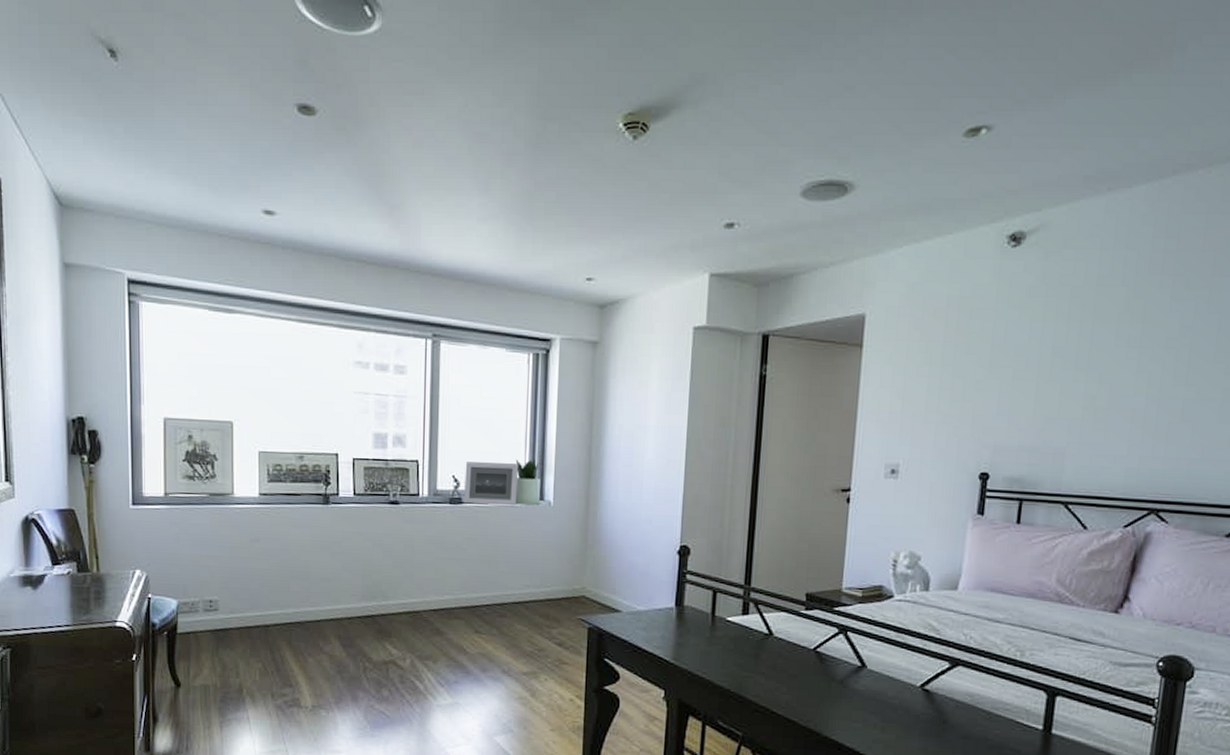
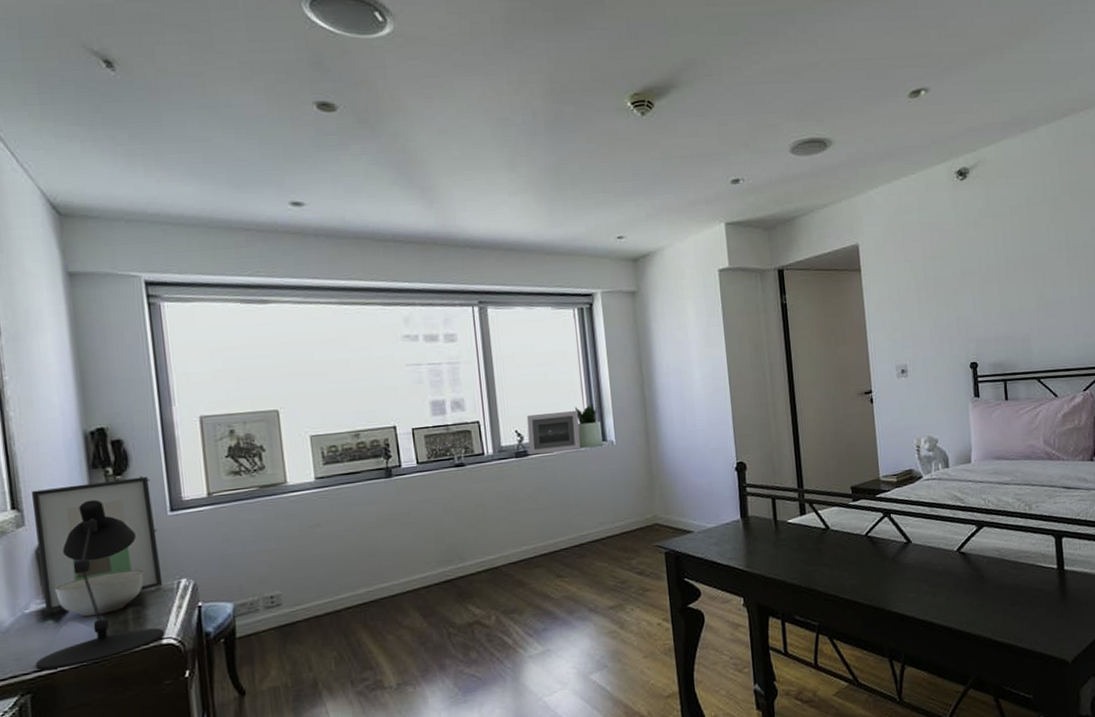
desk lamp: none [15,483,118,632] -> present [35,499,164,671]
picture frame: none [21,466,121,579] -> present [31,475,163,612]
bowl: none [35,553,106,590] -> present [55,569,144,617]

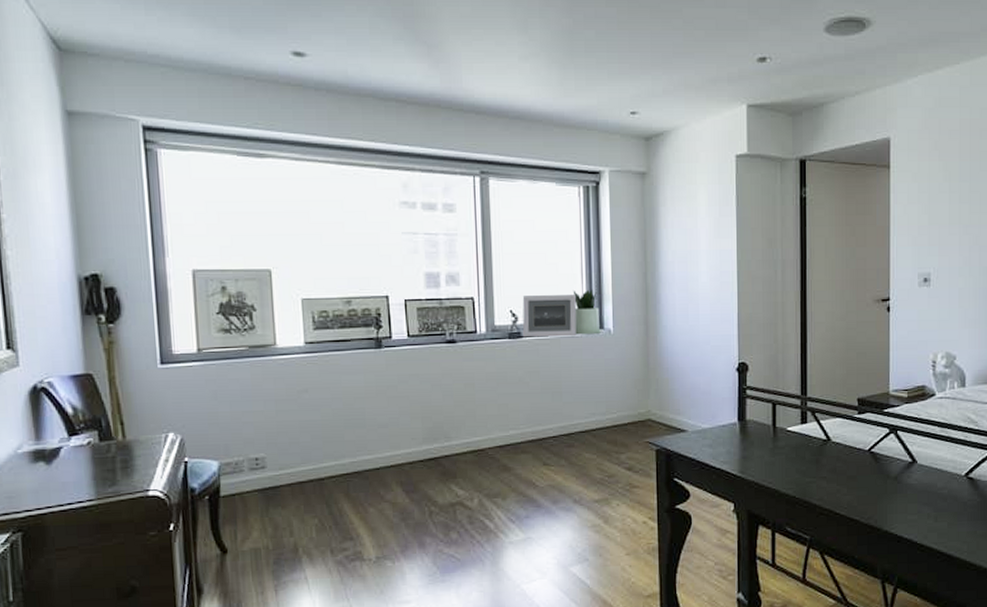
picture frame: present [31,475,163,612] -> none [26,325,151,454]
desk lamp: present [35,499,164,671] -> none [26,346,150,511]
bowl: present [55,569,144,617] -> none [47,419,133,462]

